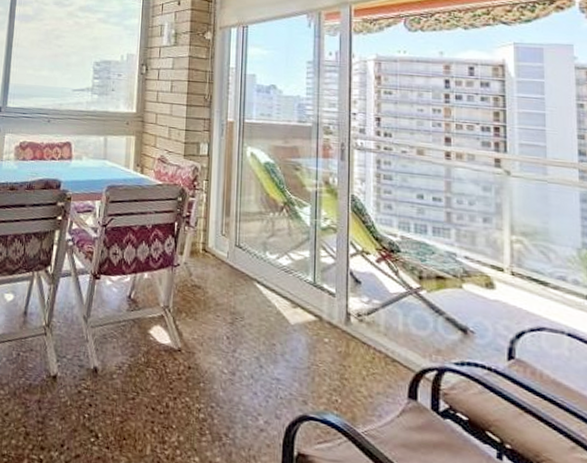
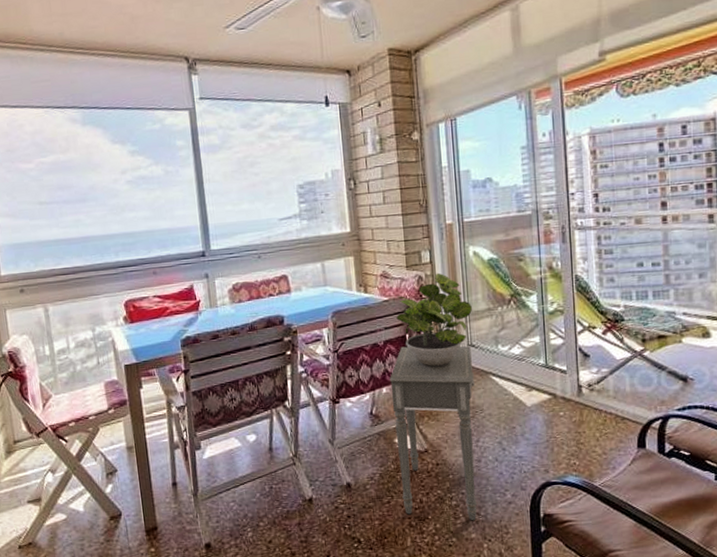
side table: none [148,234,238,442] -> present [390,346,477,521]
potted plant: none [168,167,243,262] -> present [396,273,472,366]

